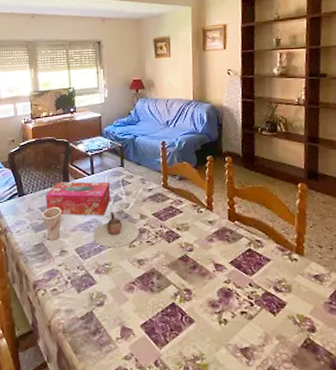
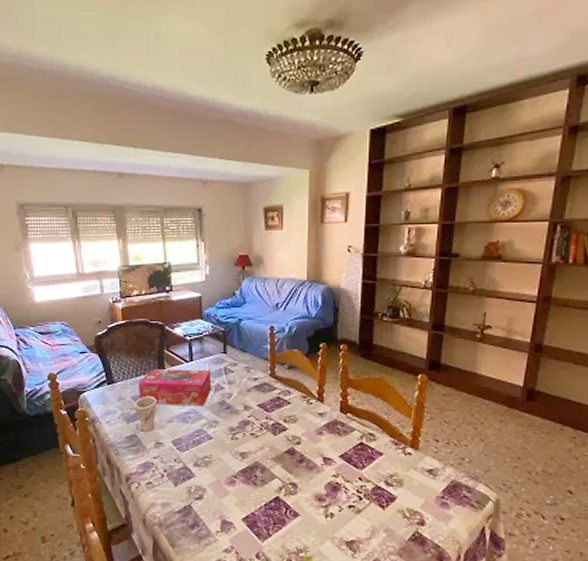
teapot: present [93,211,140,247] -> none [192,401,243,440]

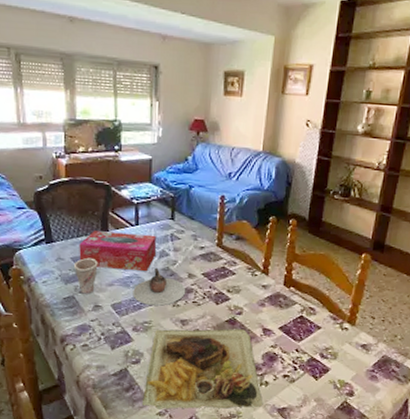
teapot: none [192,401,243,440] -> present [133,267,186,306]
food plate: none [207,459,329,546] -> present [141,329,262,409]

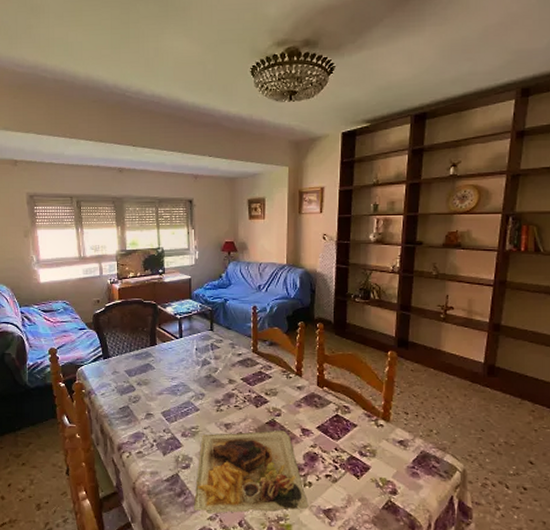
cup: present [73,257,98,294] -> none [127,369,149,404]
tissue box: present [79,231,157,272] -> none [132,345,199,380]
teapot: present [133,267,186,306] -> none [180,375,228,411]

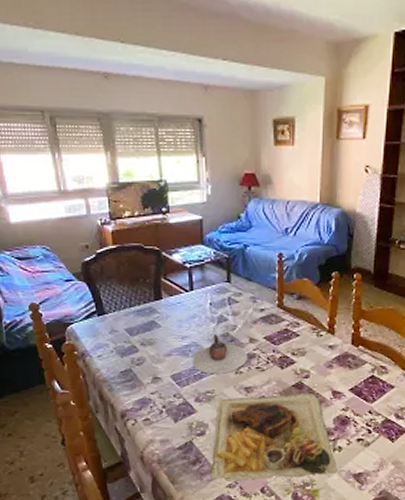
teapot: none [180,375,228,411] -> present [192,334,249,374]

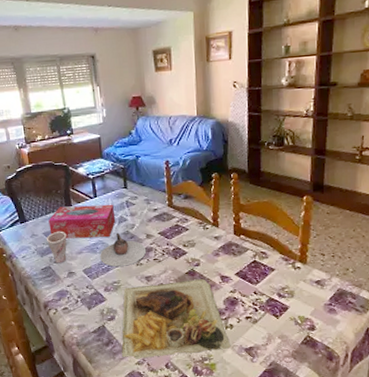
cup: none [128,327,154,366] -> present [46,231,67,263]
tissue box: none [132,299,215,339] -> present [48,204,116,239]

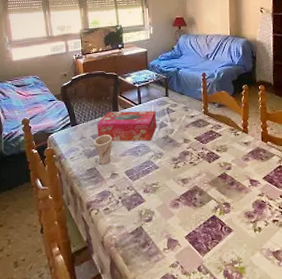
teapot: present [100,232,147,267] -> none [141,137,184,169]
food plate: present [121,279,230,359] -> none [156,182,258,261]

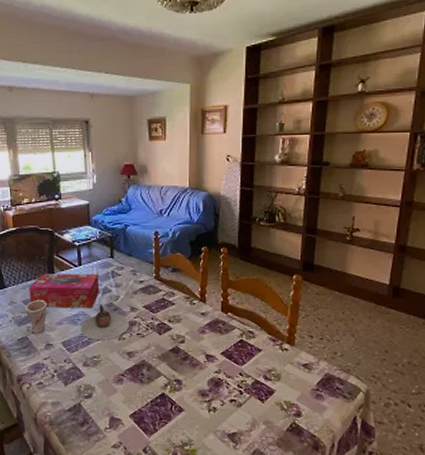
teapot: none [141,137,184,169] -> present [81,304,130,340]

